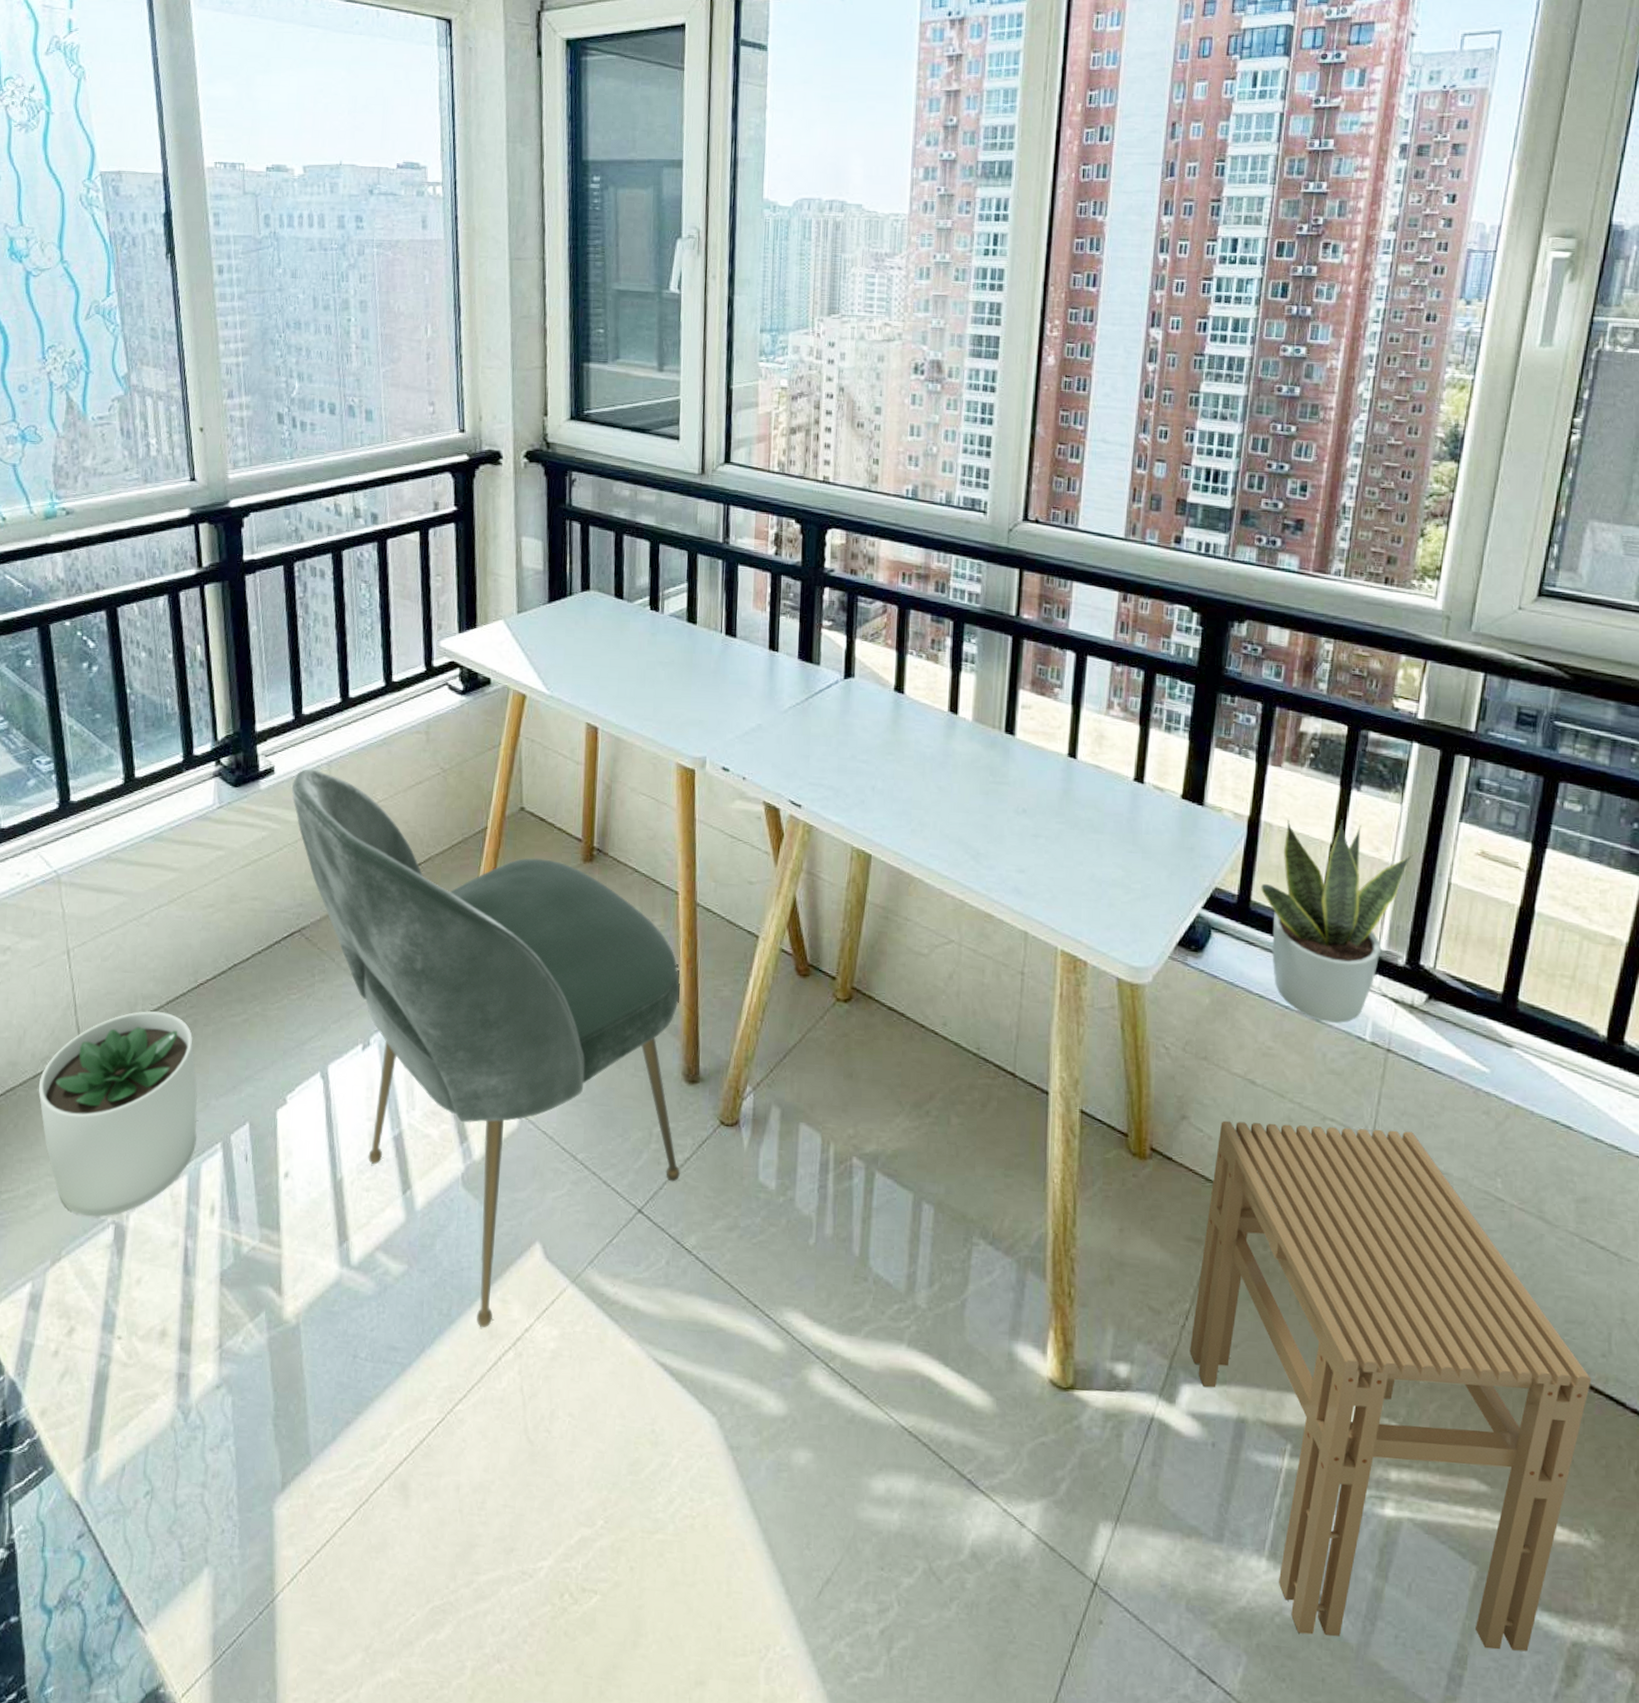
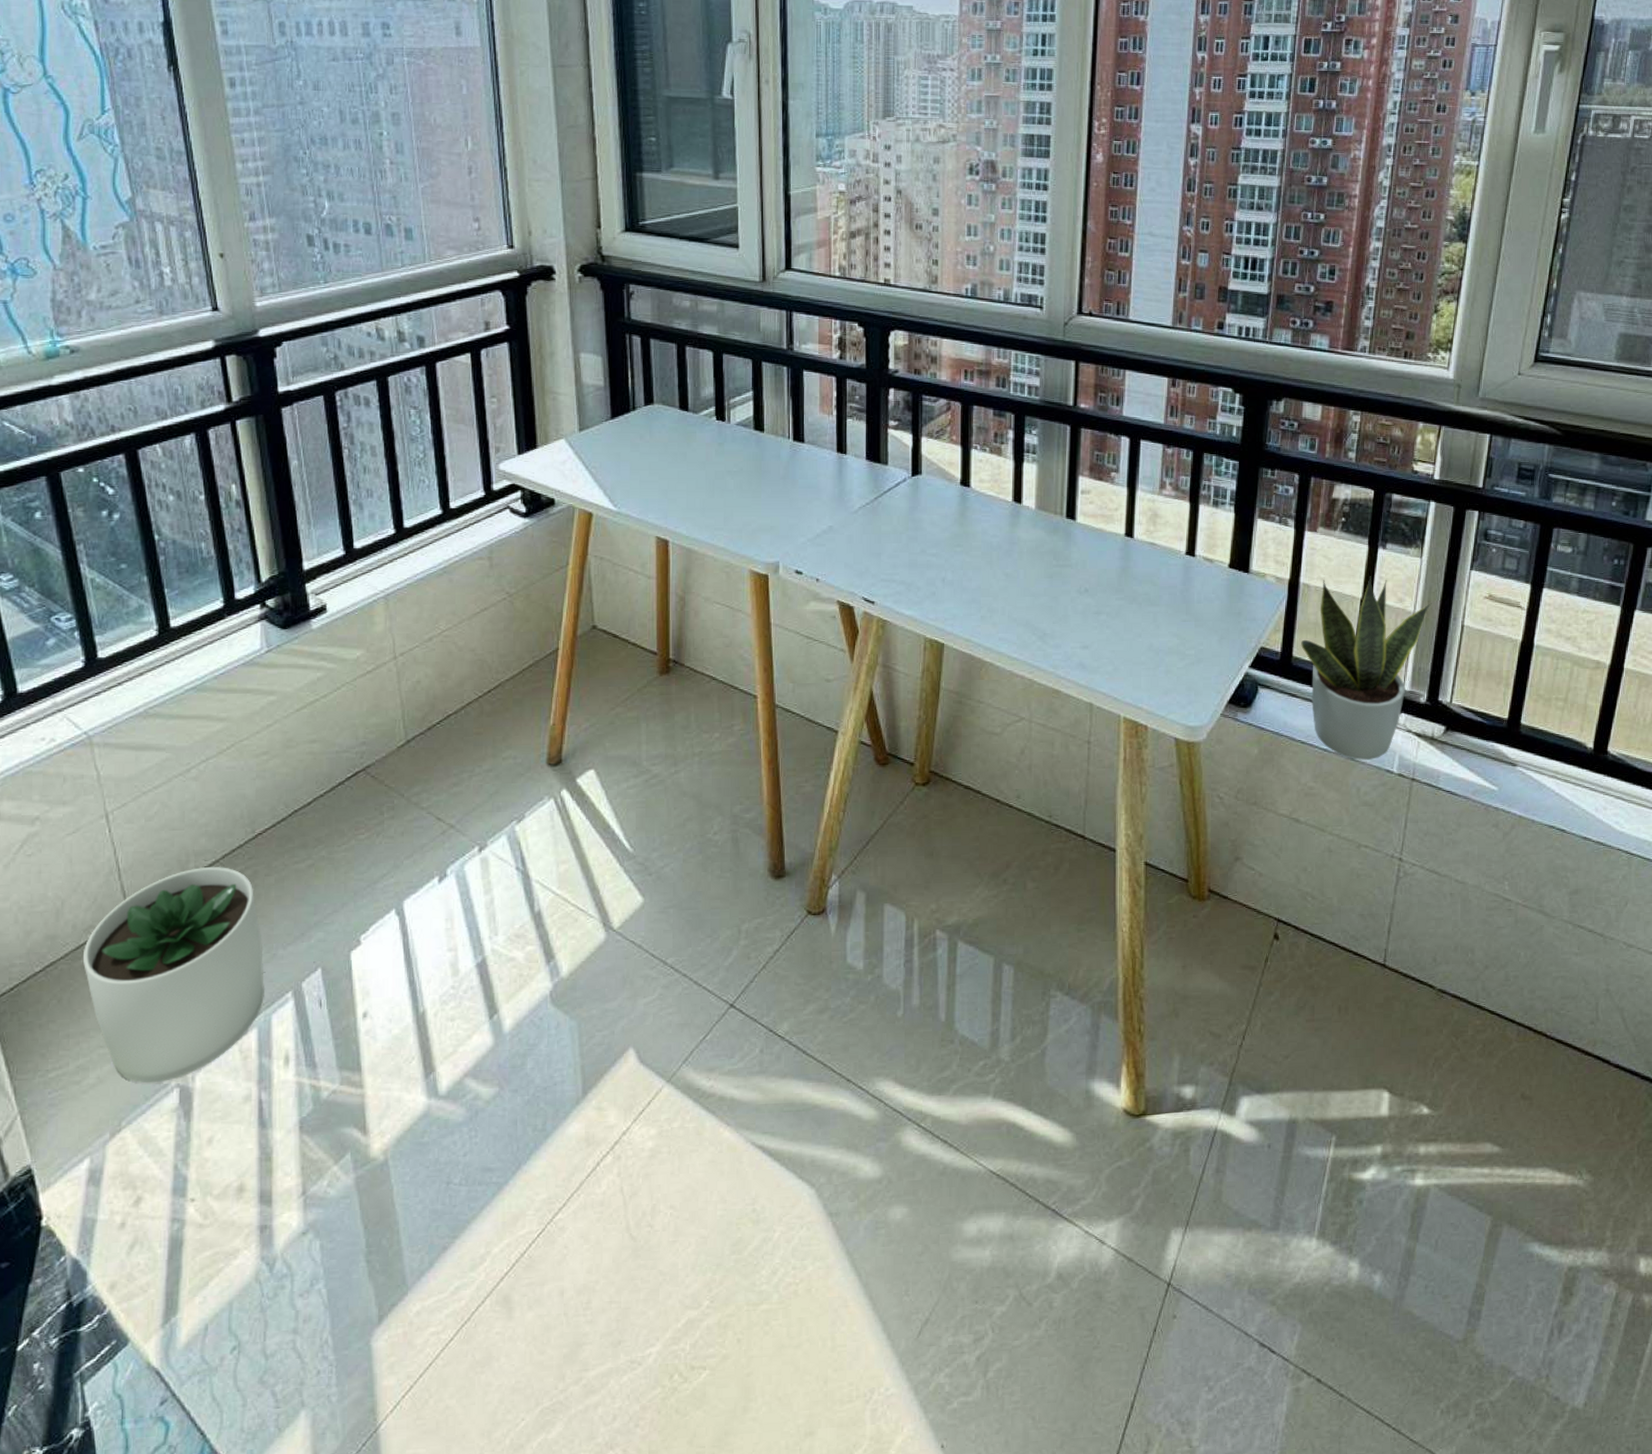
chair: present [292,769,681,1328] -> none [347,604,771,1138]
stool: present [1190,1120,1592,1652] -> none [1247,849,1583,1298]

